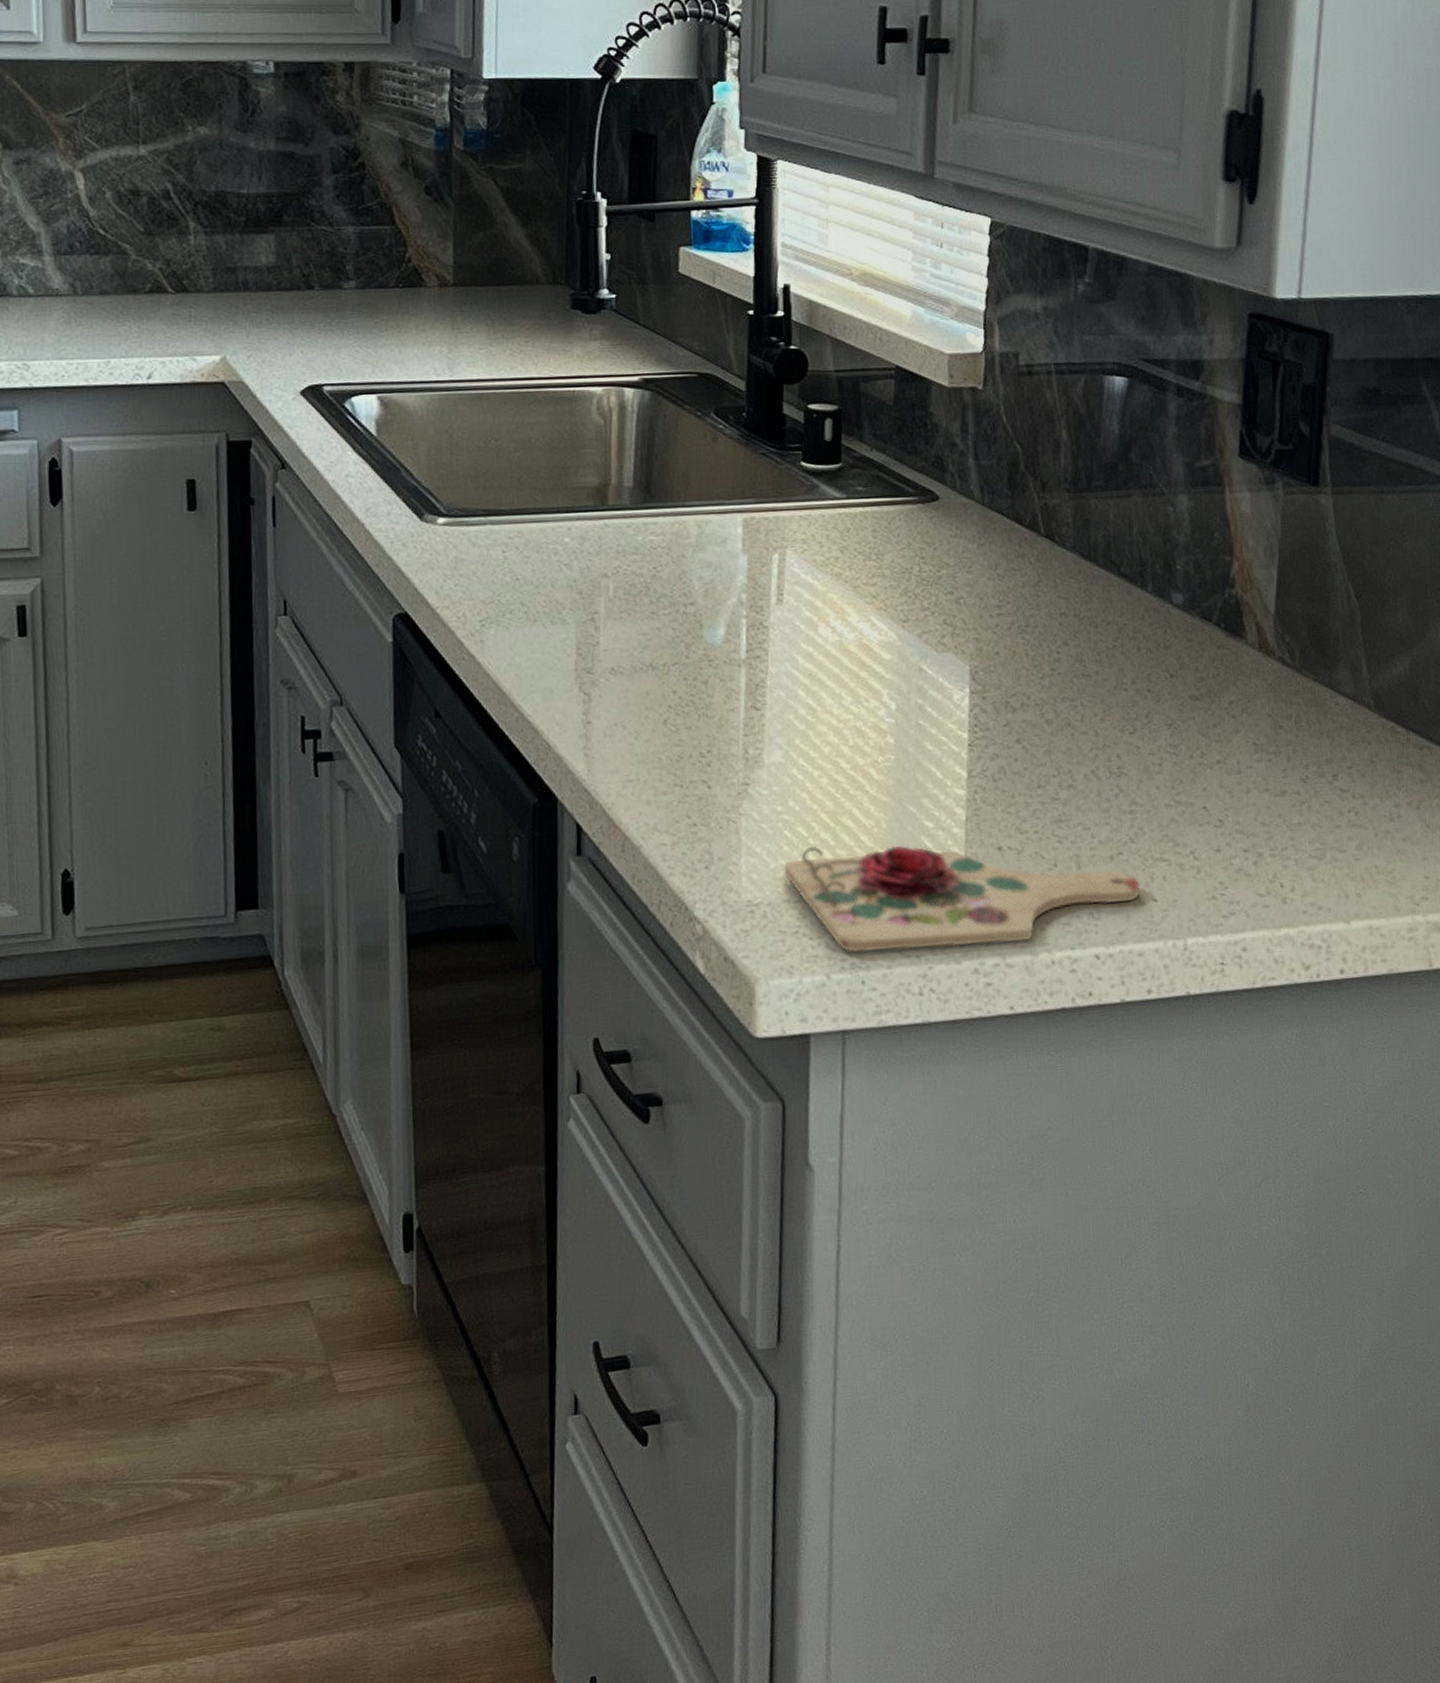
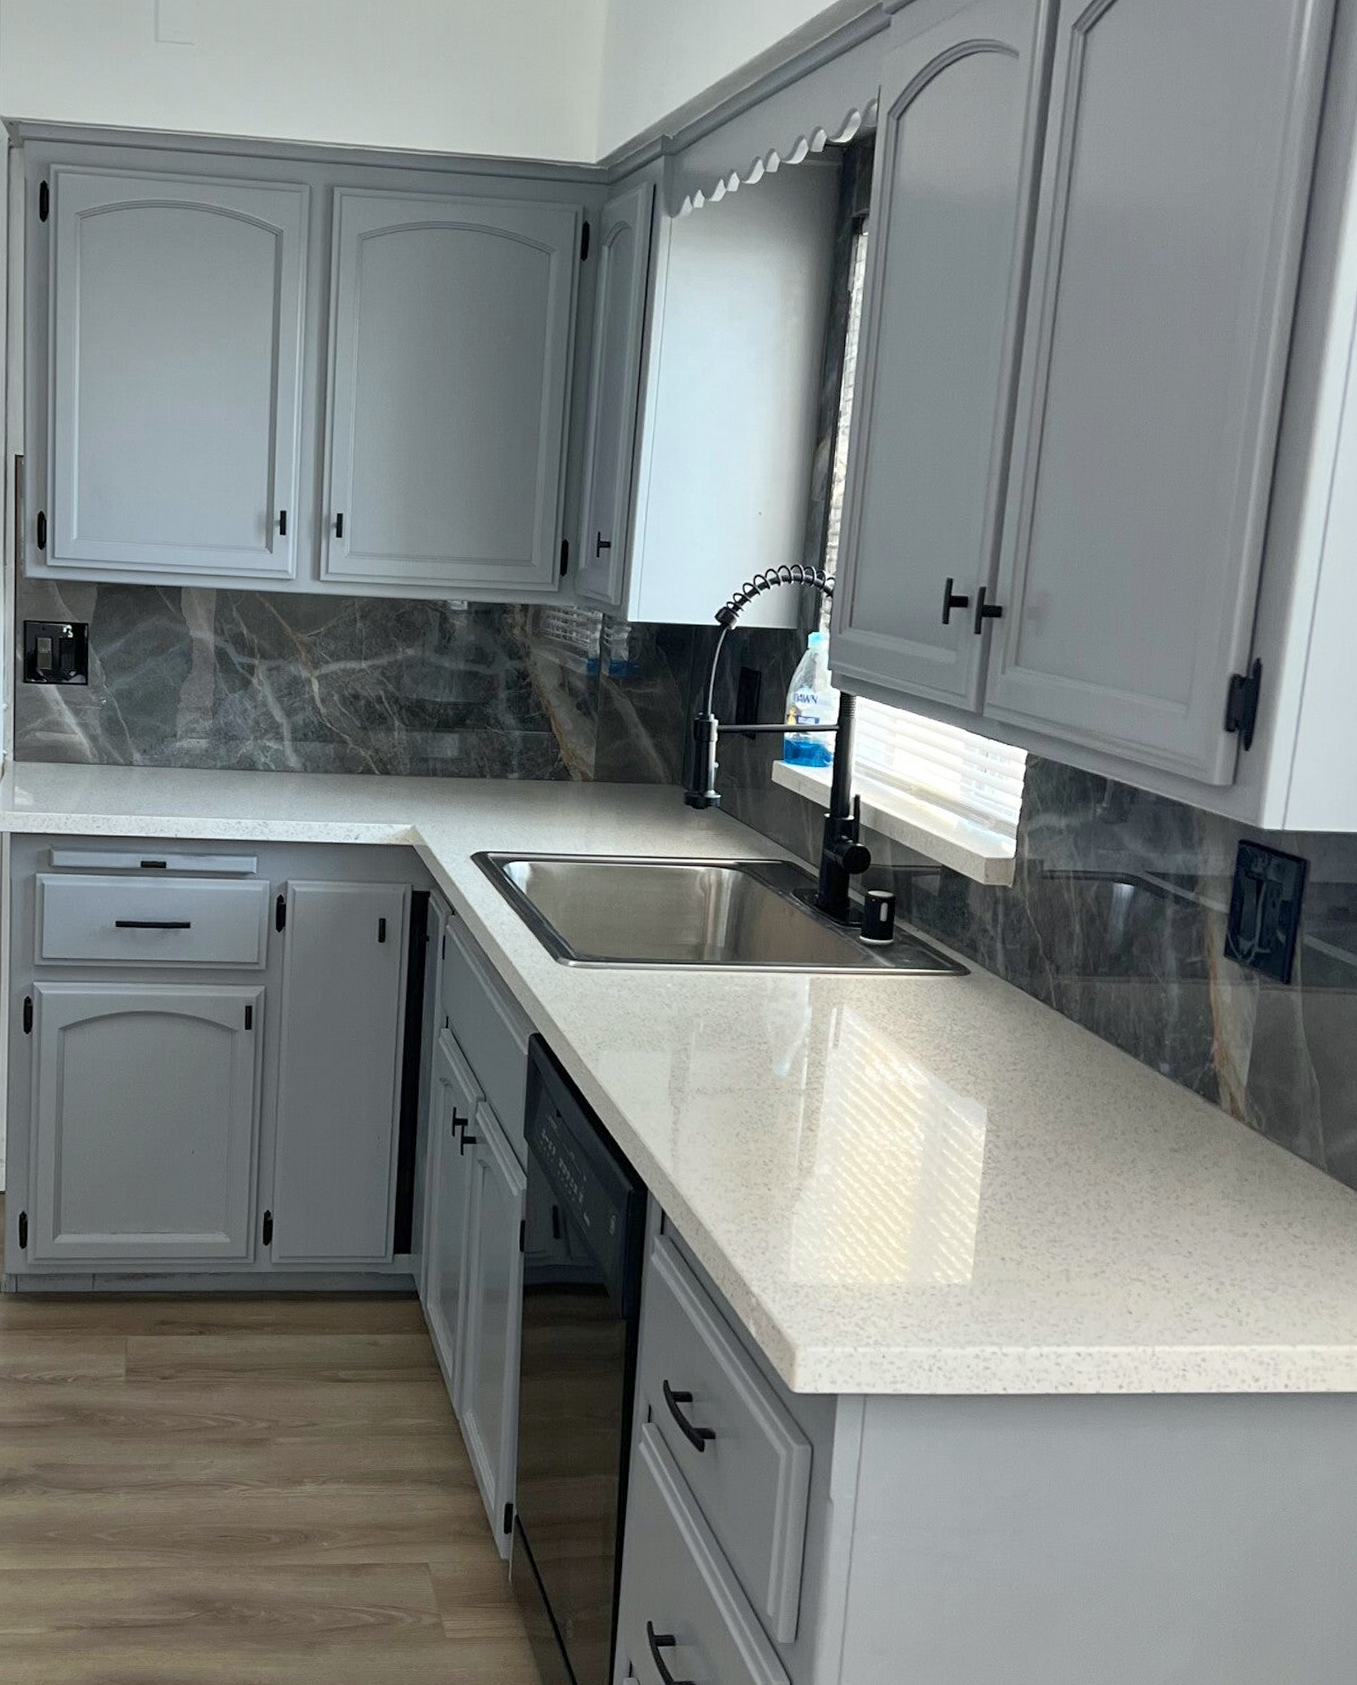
cutting board: present [784,845,1140,953] -> none [825,1243,1118,1336]

